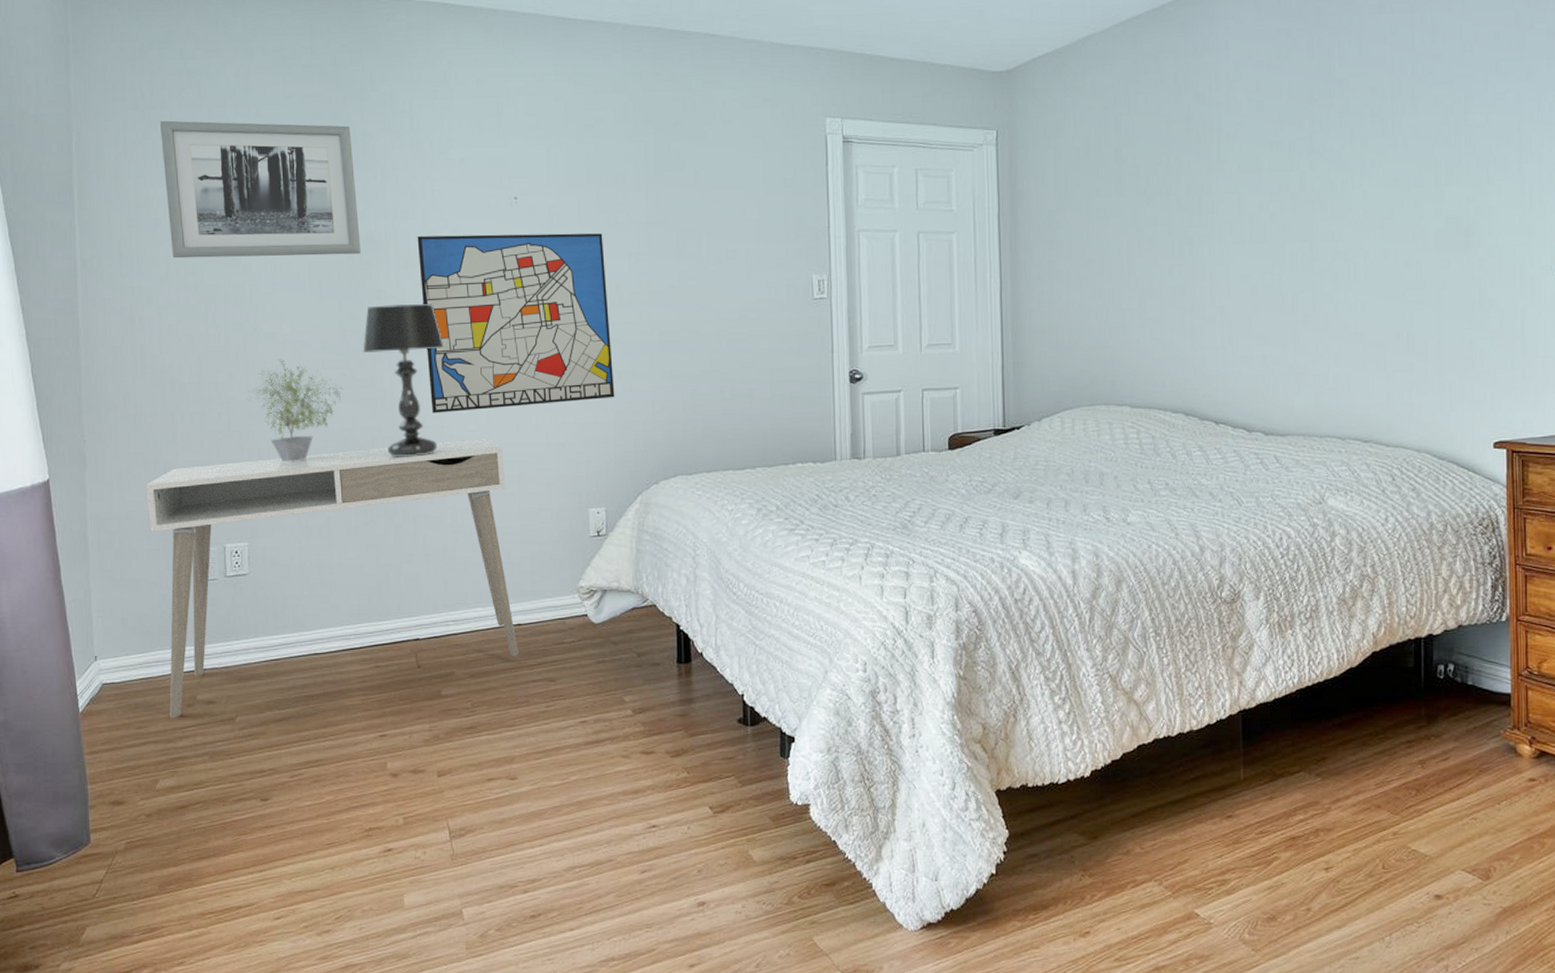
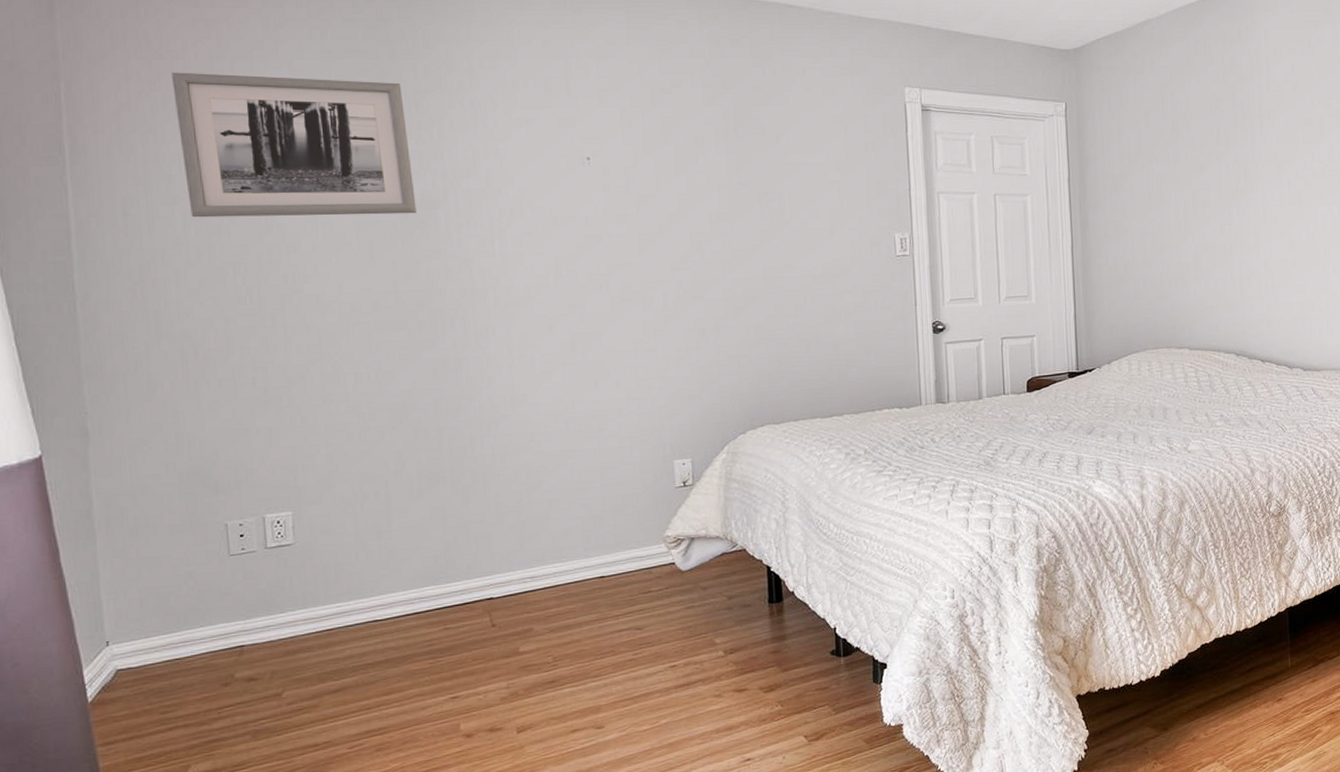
desk: present [146,437,519,718] -> none [166,394,603,699]
potted plant: present [248,358,343,462] -> none [288,321,399,427]
table lamp: present [363,303,445,457] -> none [421,263,514,418]
wall art: present [417,233,615,413] -> none [480,193,699,373]

